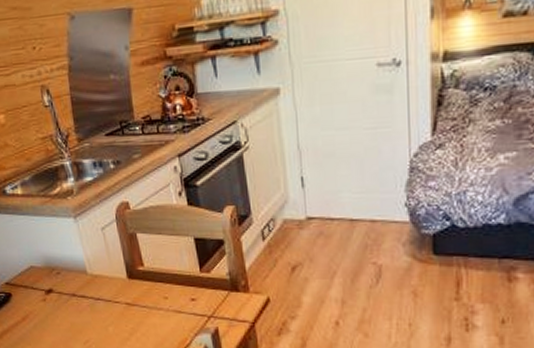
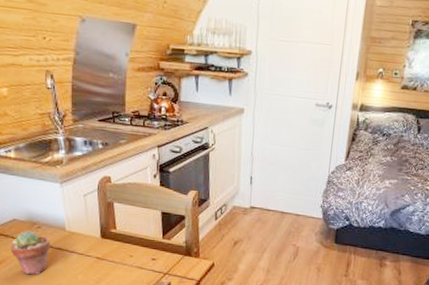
potted succulent: none [31,278,74,331] -> present [10,230,50,275]

